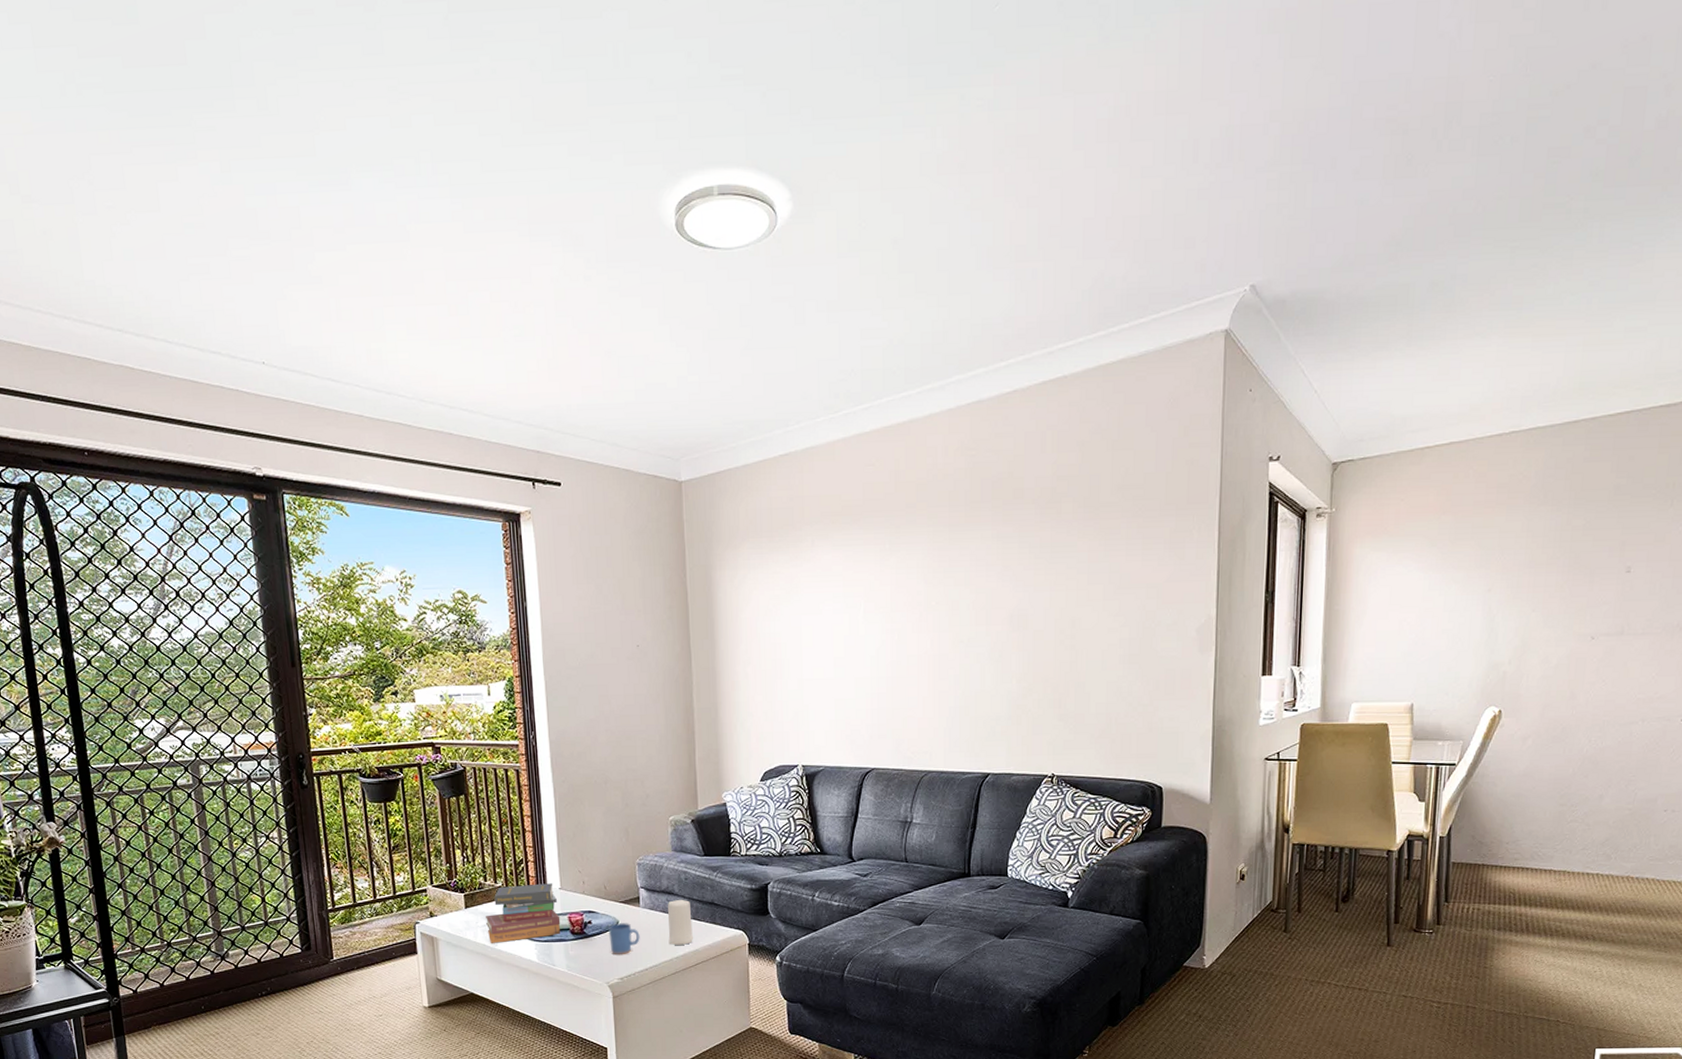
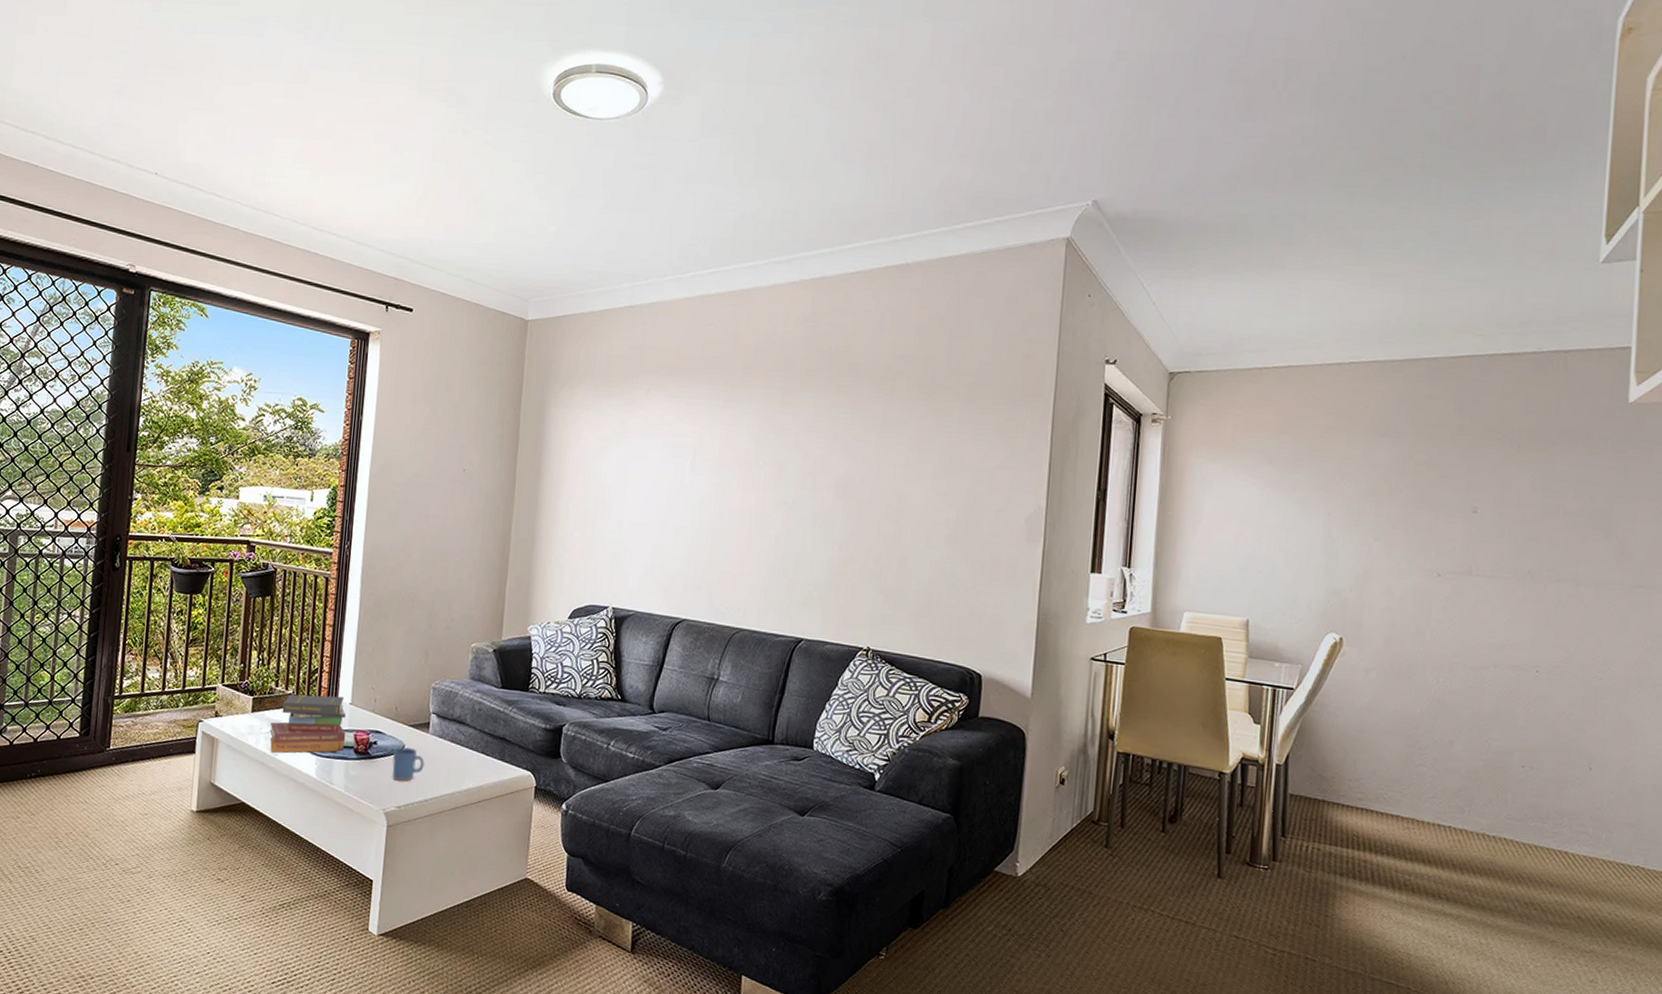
candle: present [667,899,693,945] -> none [453,730,481,780]

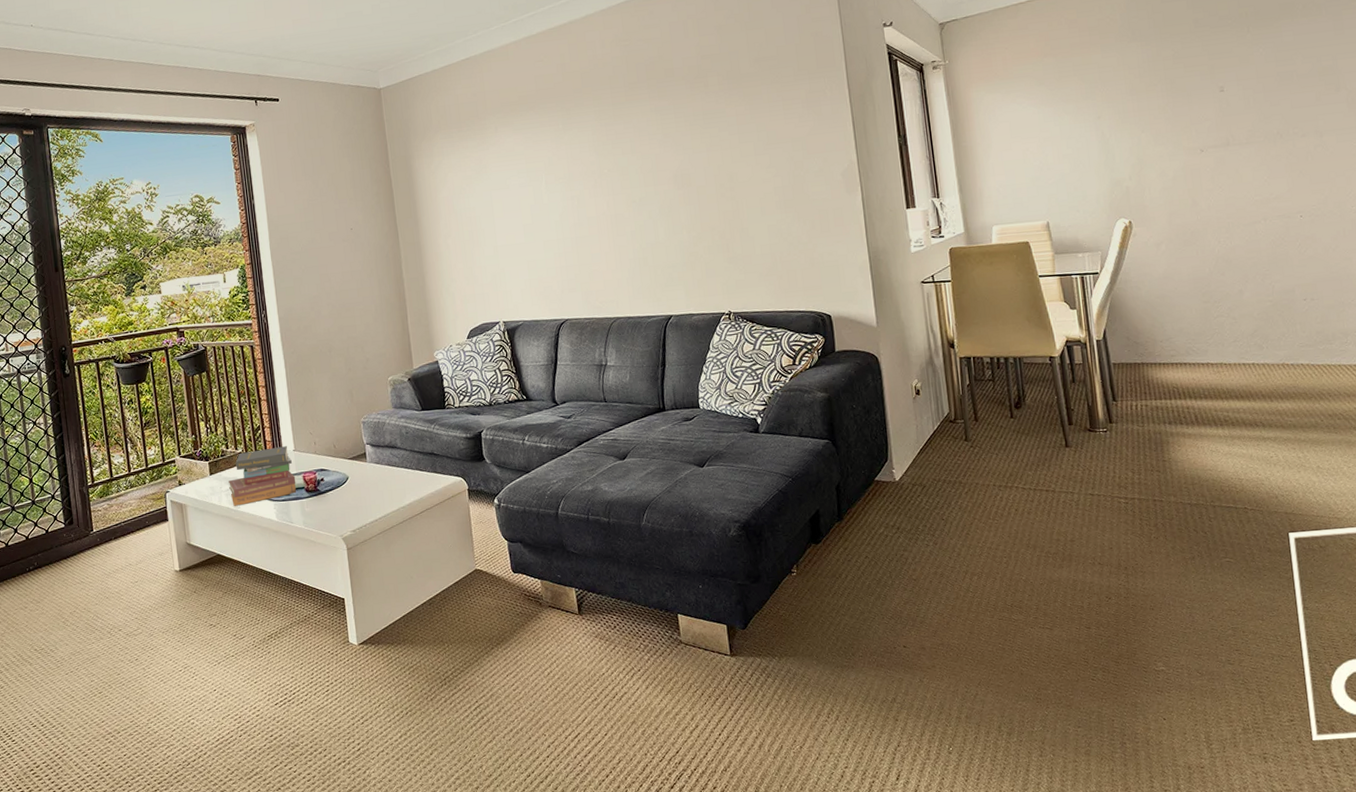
mug: present [392,747,425,782] -> none [340,478,369,509]

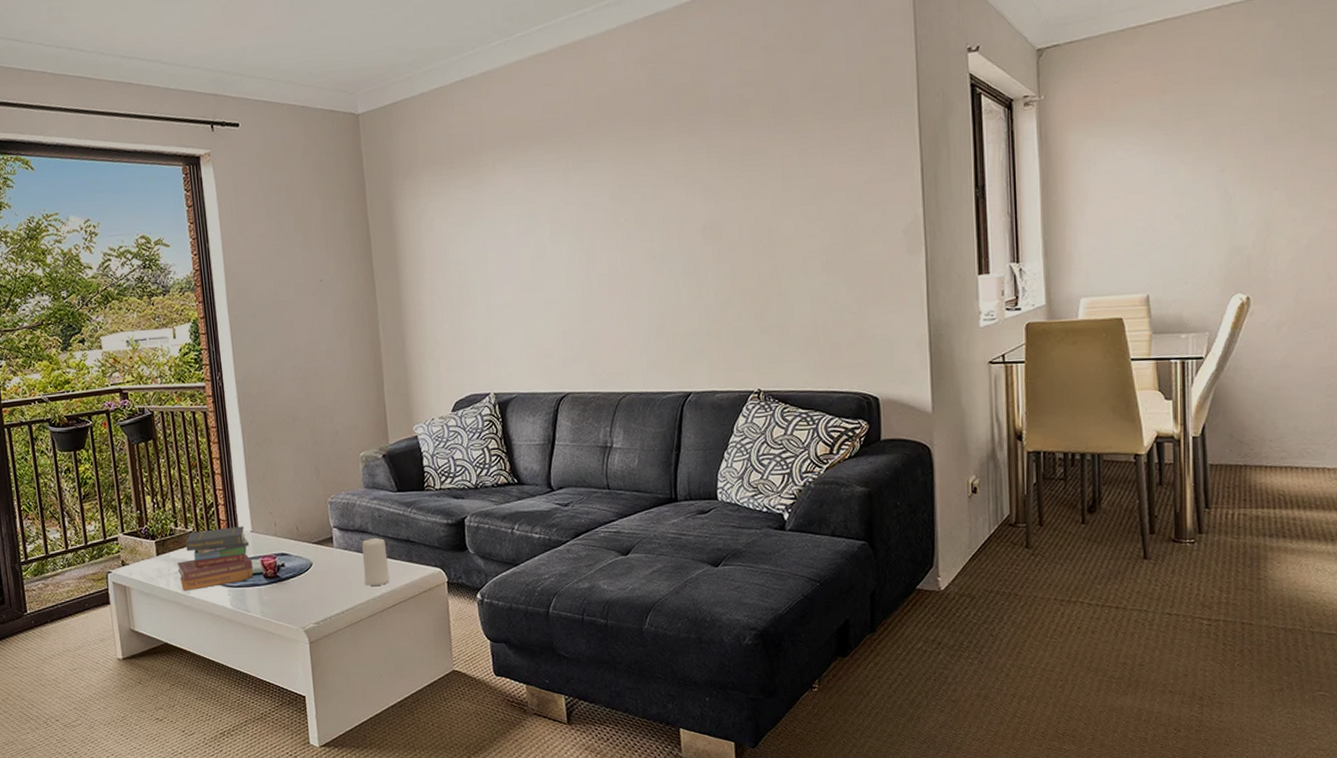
candle: none [391,451,417,496] -> present [361,537,390,586]

